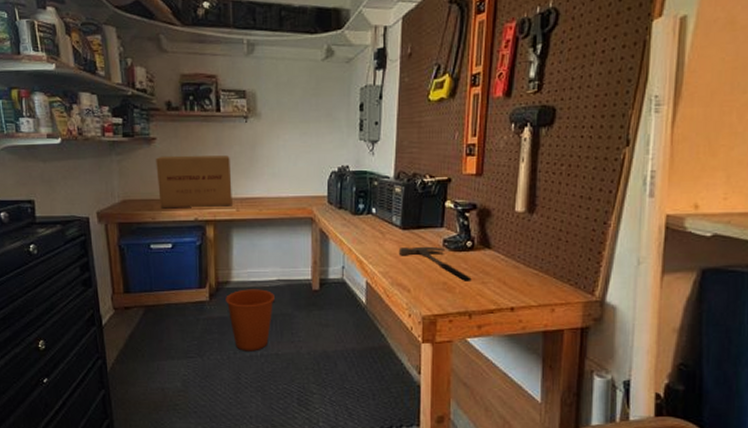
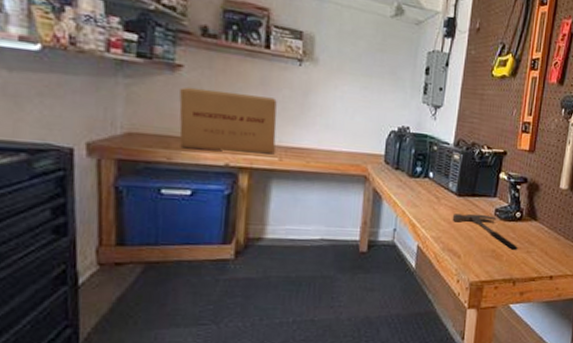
bucket: present [225,289,276,352] -> none [255,247,317,318]

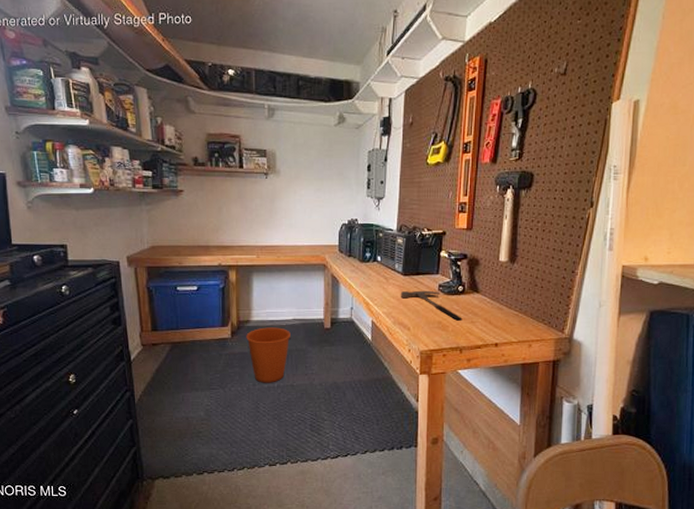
box: present [179,87,277,153] -> none [183,206,253,254]
bucket: none [255,247,317,318] -> present [246,327,292,383]

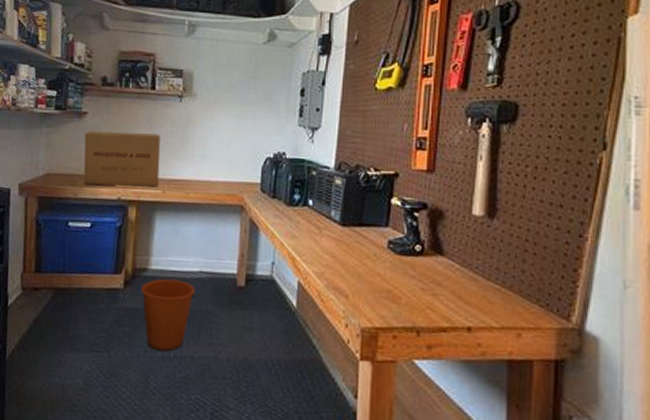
box: none [183,206,253,254] -> present [83,130,161,187]
claw hammer: present [400,290,462,321] -> none [336,246,421,292]

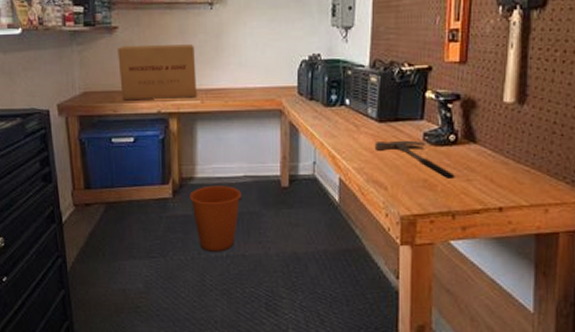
claw hammer: none [336,246,421,292] -> present [374,140,455,178]

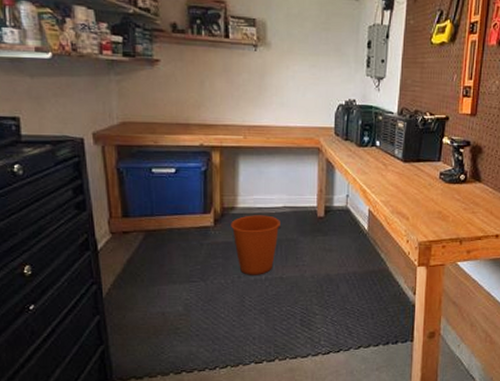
box: present [118,44,197,101] -> none [159,78,240,133]
claw hammer: present [374,140,455,178] -> none [399,178,464,211]

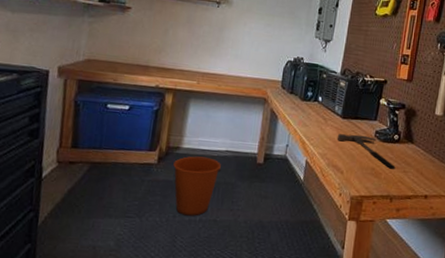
claw hammer: none [399,178,464,211] -> present [337,134,396,169]

